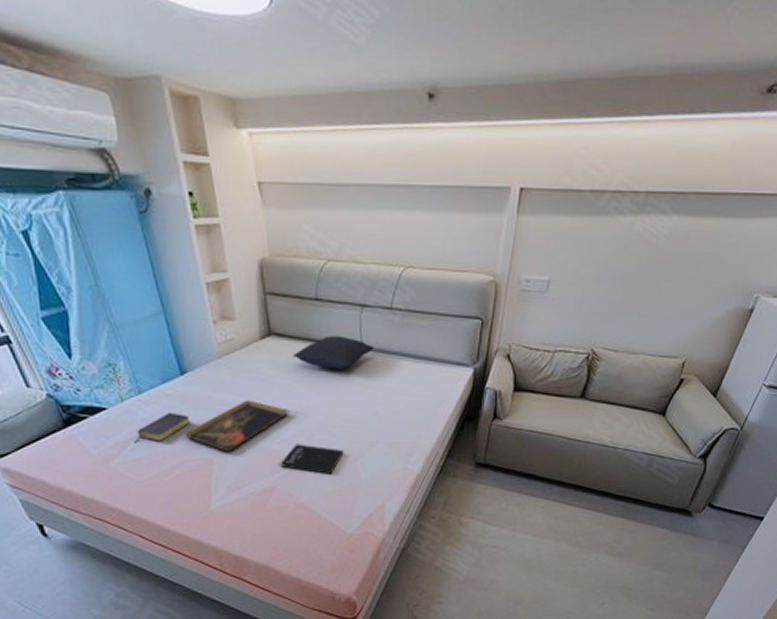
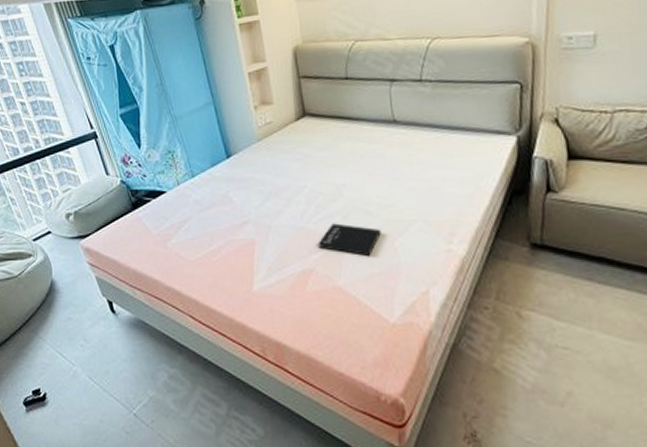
bible: present [134,412,191,444] -> none [187,193,236,224]
decorative tray: present [183,400,288,453] -> none [229,179,324,233]
pillow: present [293,336,375,370] -> none [326,111,407,146]

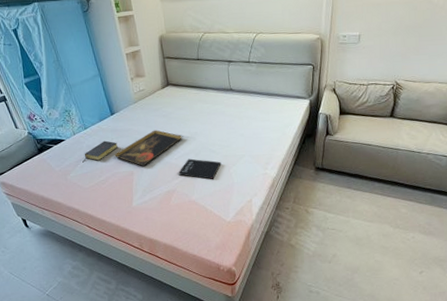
bible: none [187,193,236,224] -> present [82,140,119,163]
decorative tray: none [229,179,324,233] -> present [114,130,182,167]

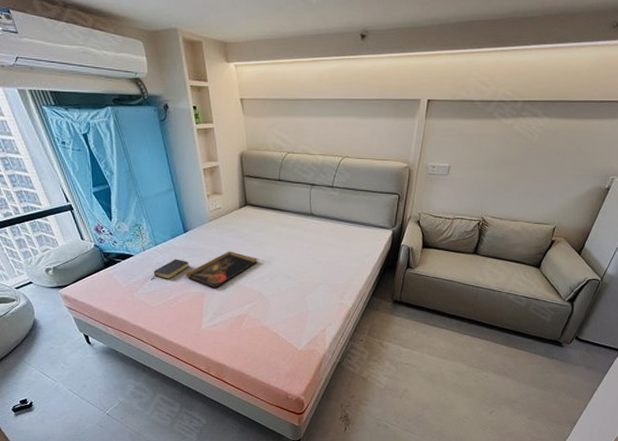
notebook: present [178,158,221,179] -> none [251,283,297,306]

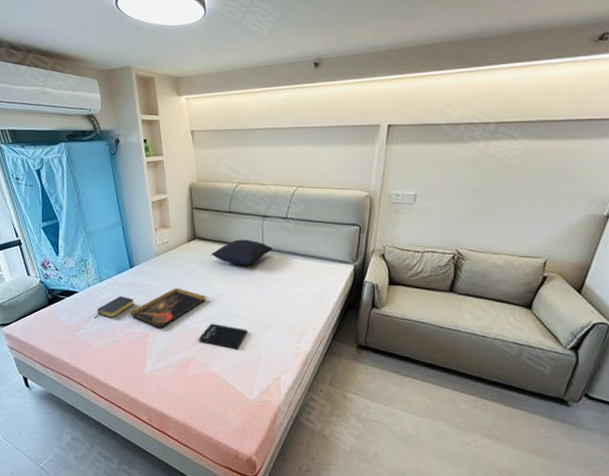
notebook: none [251,283,297,306] -> present [198,323,248,349]
pillow: none [262,206,320,230] -> present [211,239,273,265]

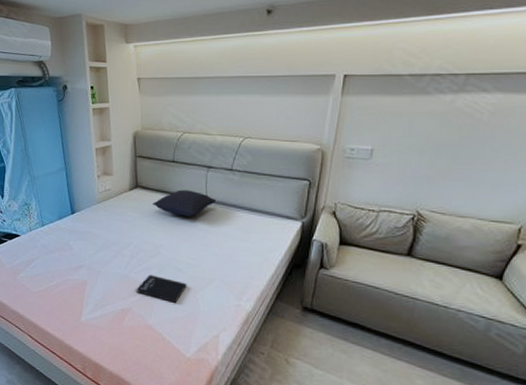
bible: present [94,296,135,319] -> none [34,241,75,263]
decorative tray: present [129,288,206,329] -> none [68,236,145,277]

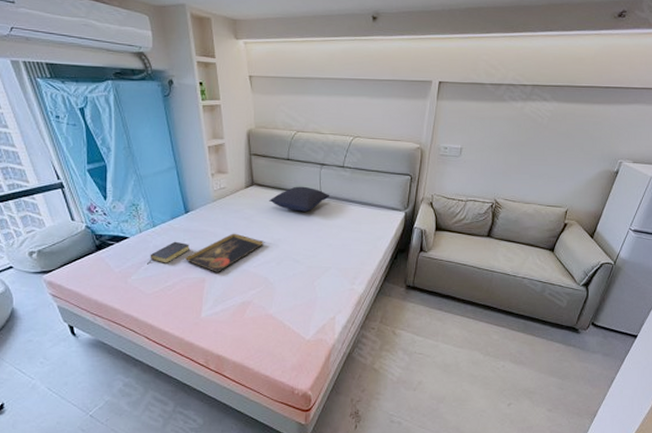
bible: none [34,241,75,263] -> present [147,241,191,265]
decorative tray: none [68,236,145,277] -> present [184,233,264,273]
notebook: present [136,274,187,303] -> none [256,267,305,292]

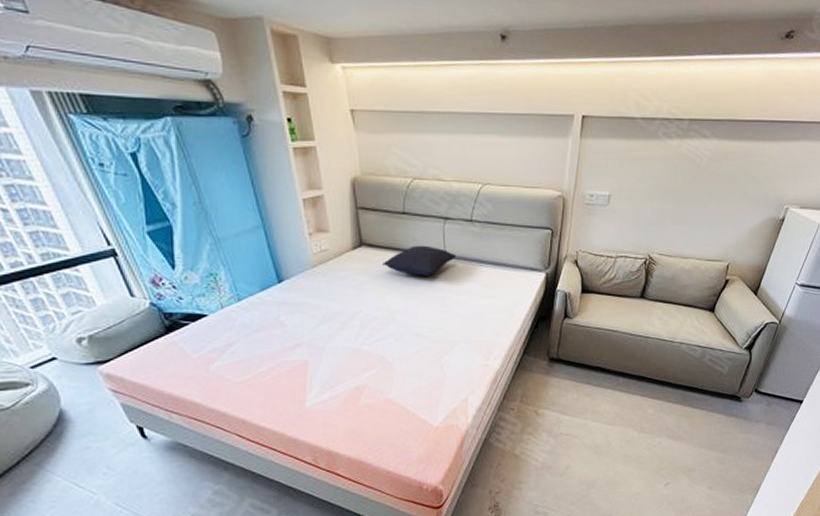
bible: present [147,241,191,265] -> none [233,317,288,347]
decorative tray: present [184,233,264,273] -> none [280,305,378,354]

